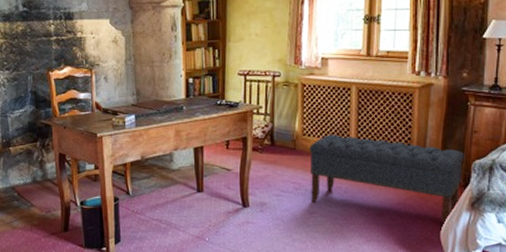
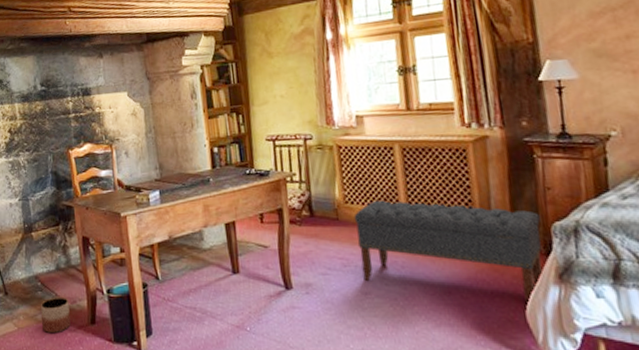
planter: none [16,206,45,238] -> present [40,296,71,333]

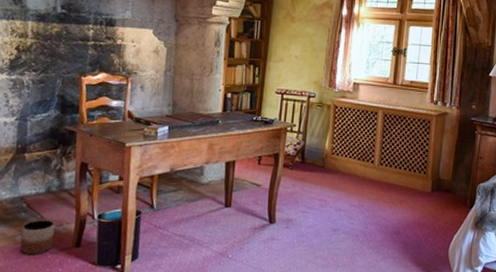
bench: present [354,200,543,303] -> none [335,154,471,243]

